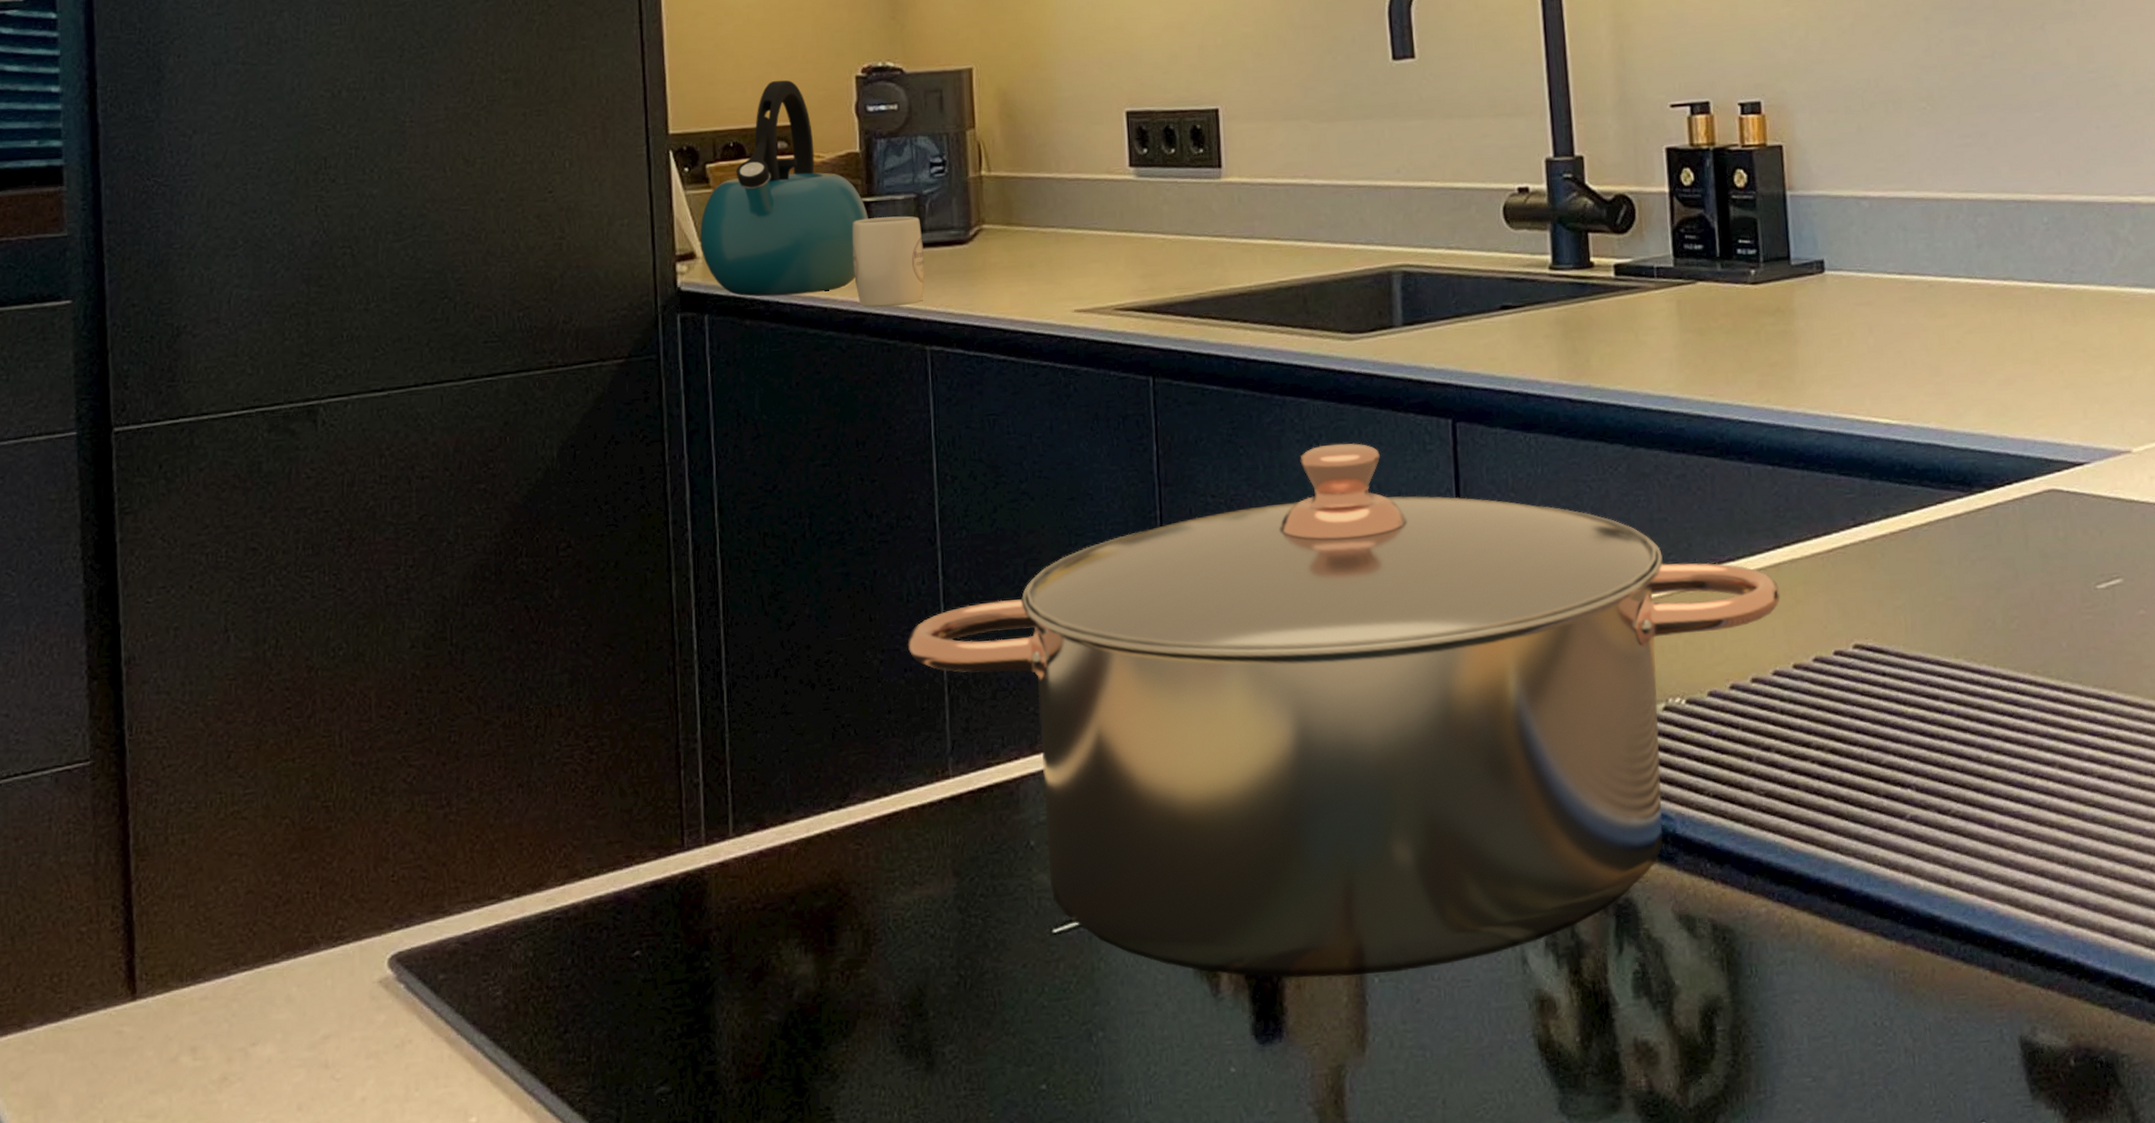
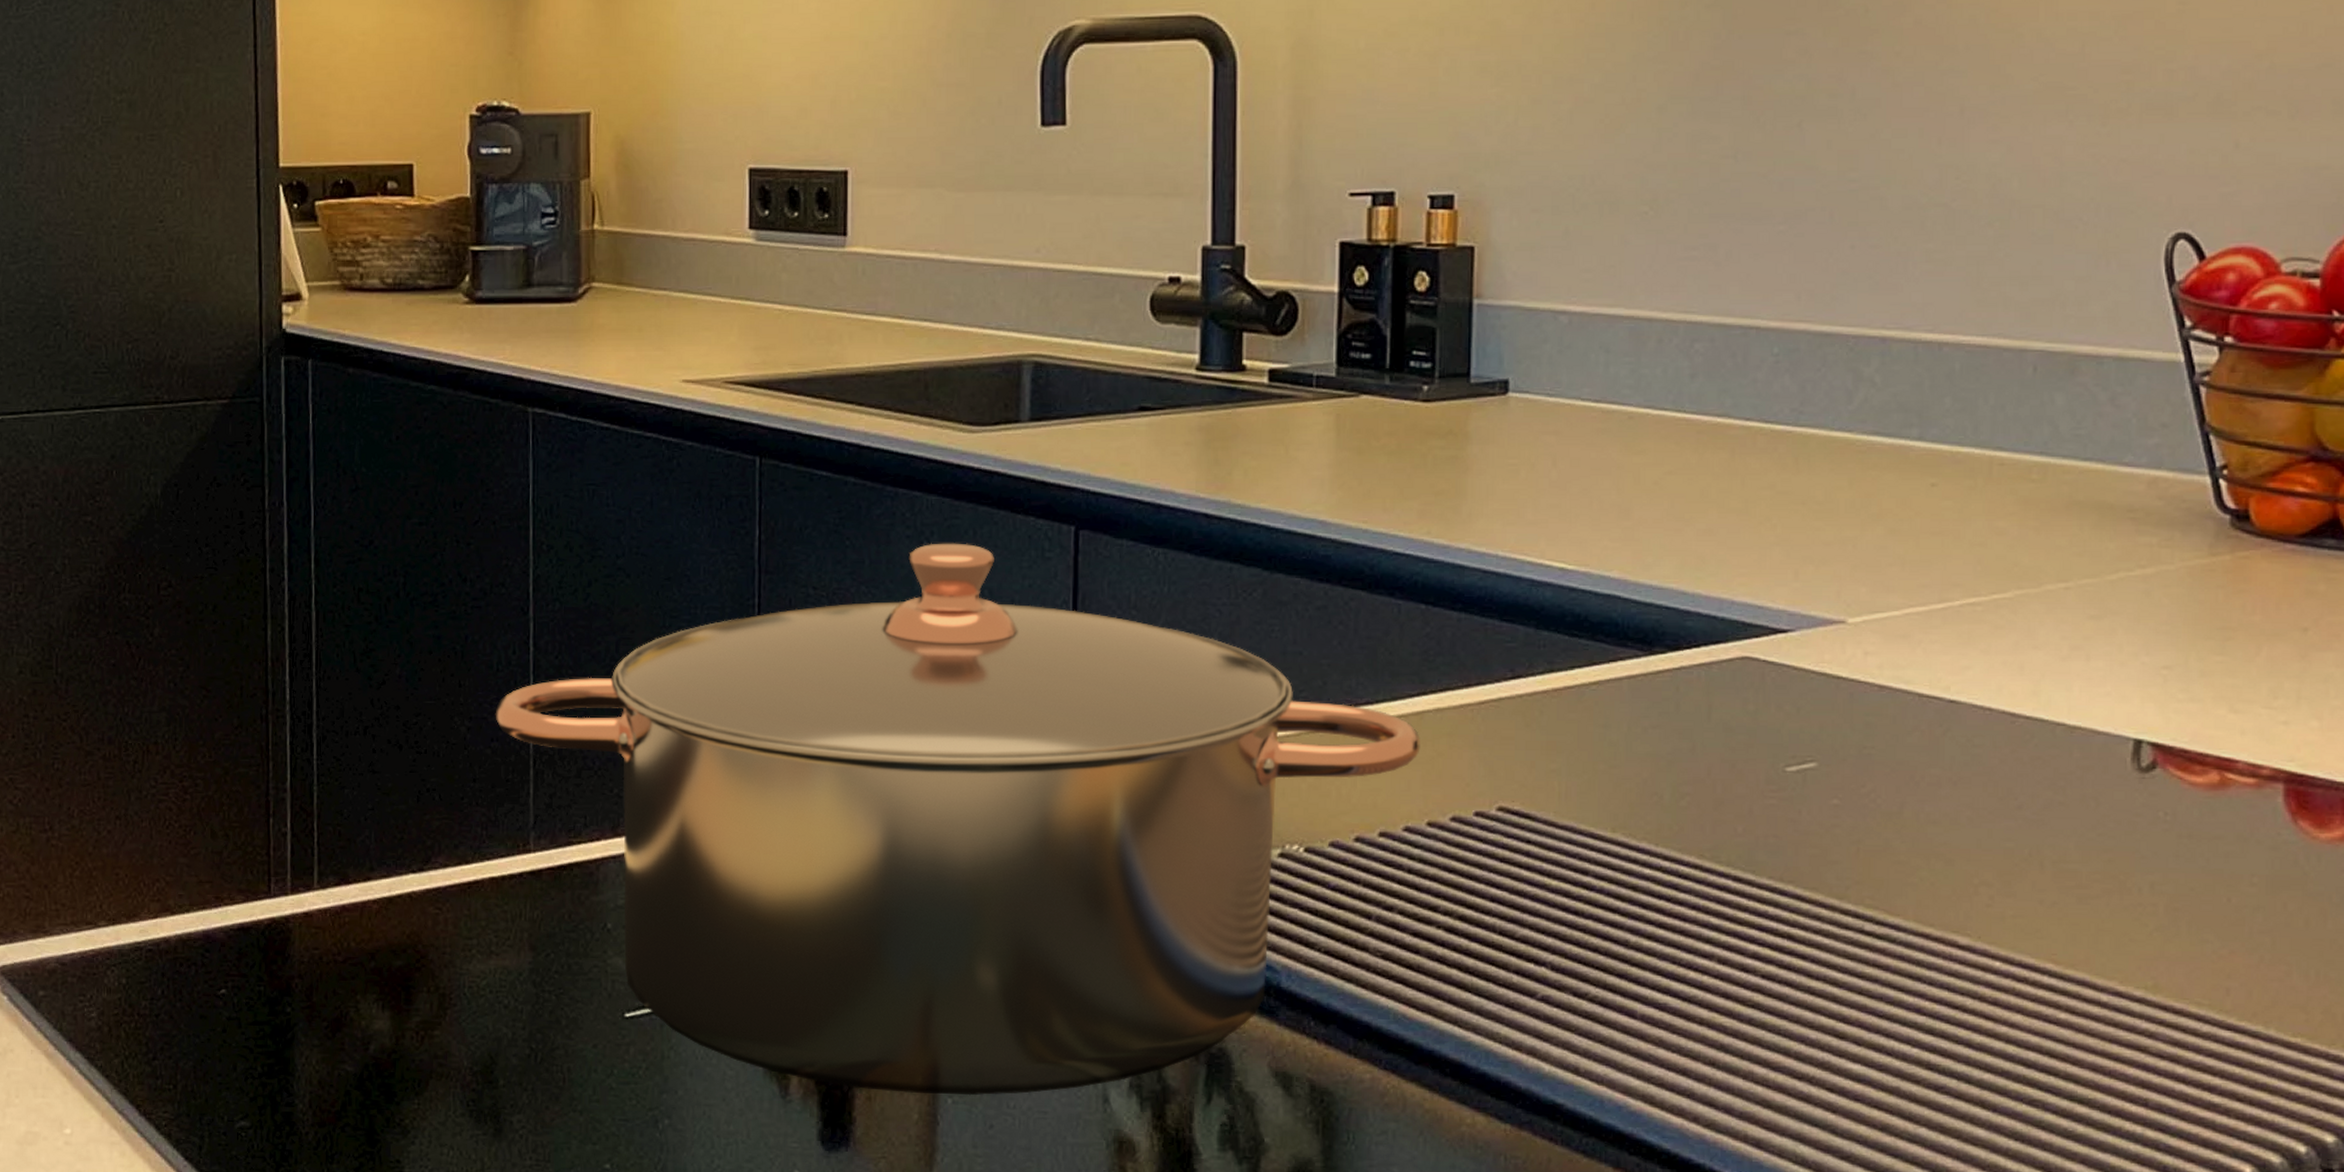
kettle: present [700,80,868,297] -> none [307,115,476,345]
mug: present [852,216,925,307] -> none [458,268,531,364]

